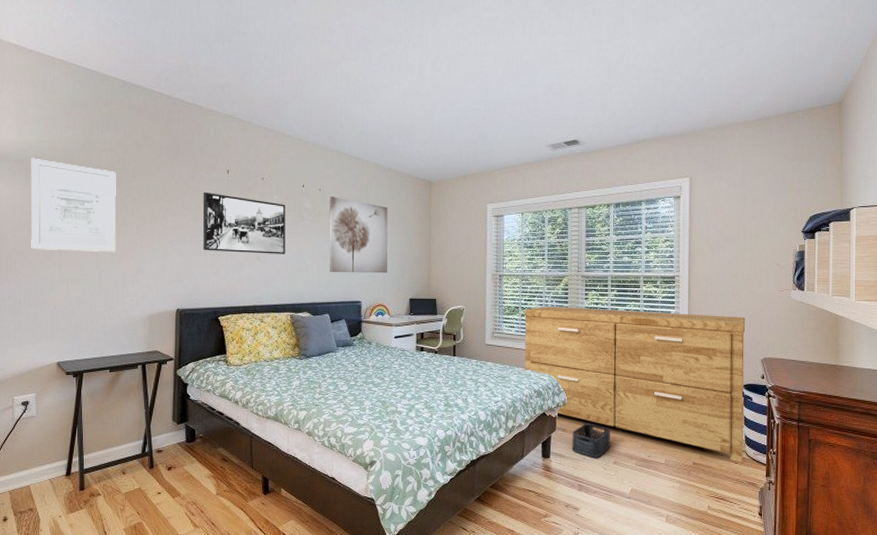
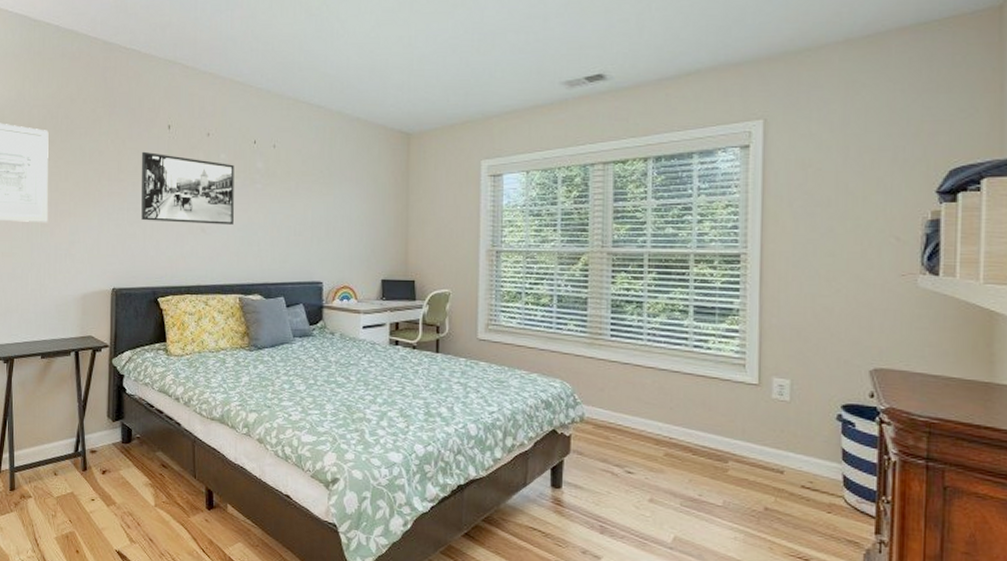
wall art: present [329,197,388,274] -> none [284,154,356,248]
dresser: present [524,306,745,463] -> none [529,292,845,513]
storage bin: present [572,423,611,458] -> none [591,446,646,493]

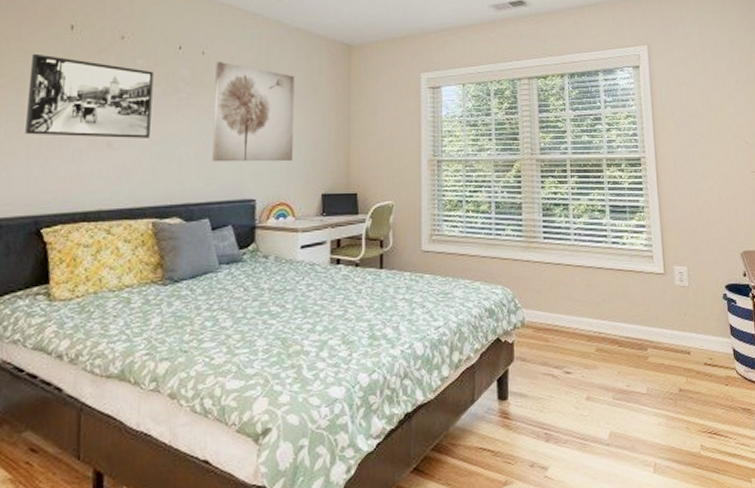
wall art: none [284,154,356,248] -> present [211,62,295,162]

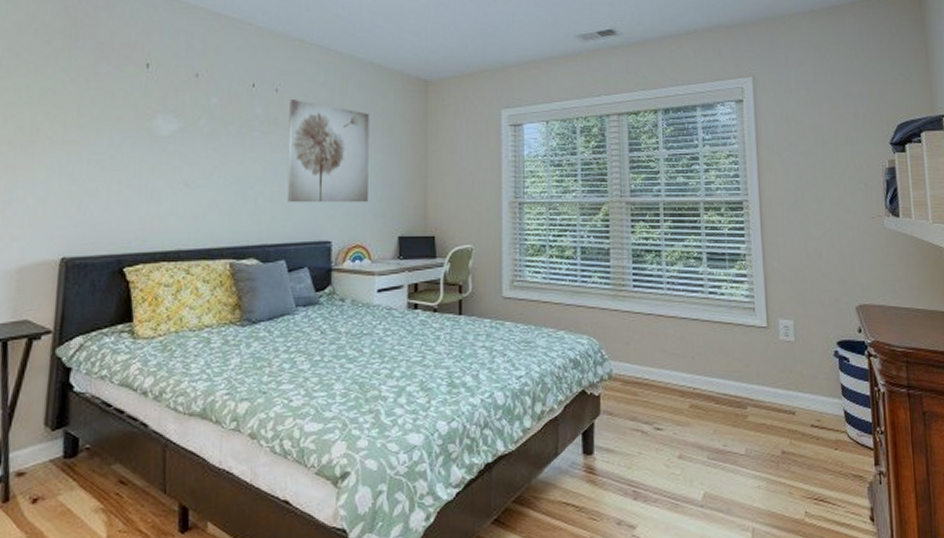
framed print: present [25,53,154,138] -> none [106,92,228,178]

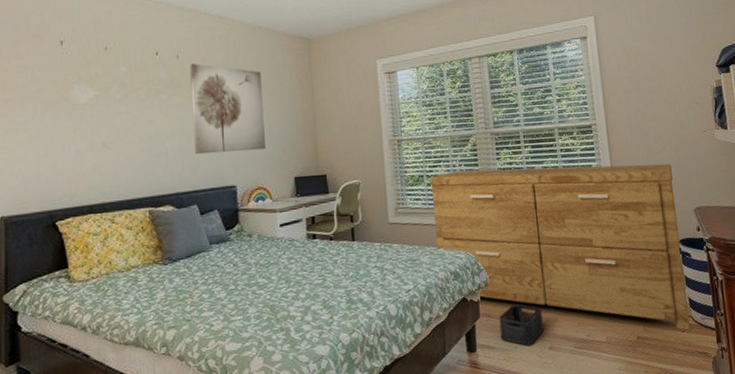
dresser: none [553,243,844,448] -> present [430,163,690,331]
storage bin: none [622,402,674,451] -> present [499,304,544,345]

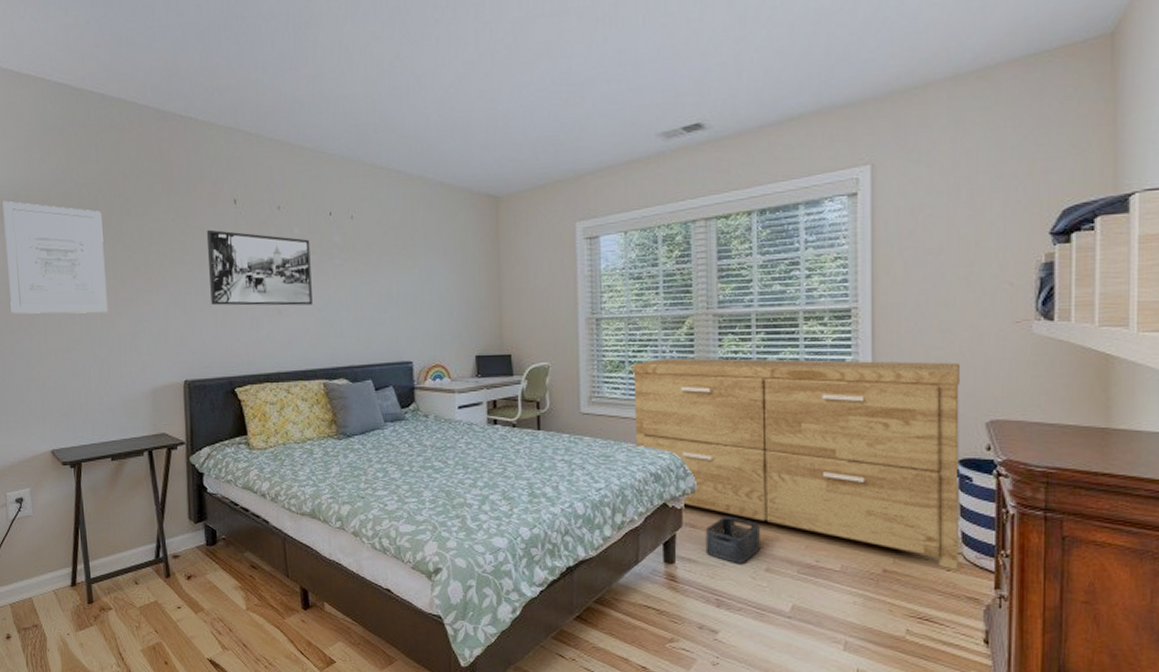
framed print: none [30,68,138,141] -> present [206,229,312,306]
wall art: present [190,64,265,155] -> none [365,225,445,326]

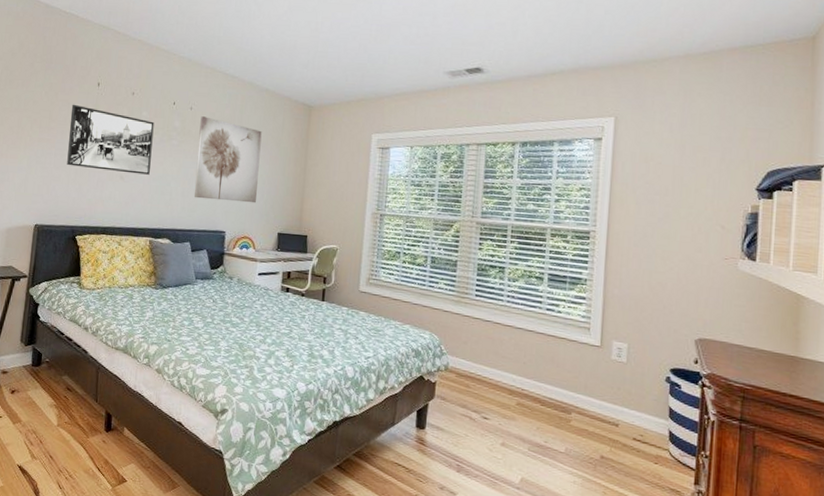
wall art: none [365,225,445,326] -> present [193,116,262,204]
dresser: present [633,358,960,570] -> none [403,253,676,464]
storage bin: present [705,516,761,563] -> none [452,393,500,436]

